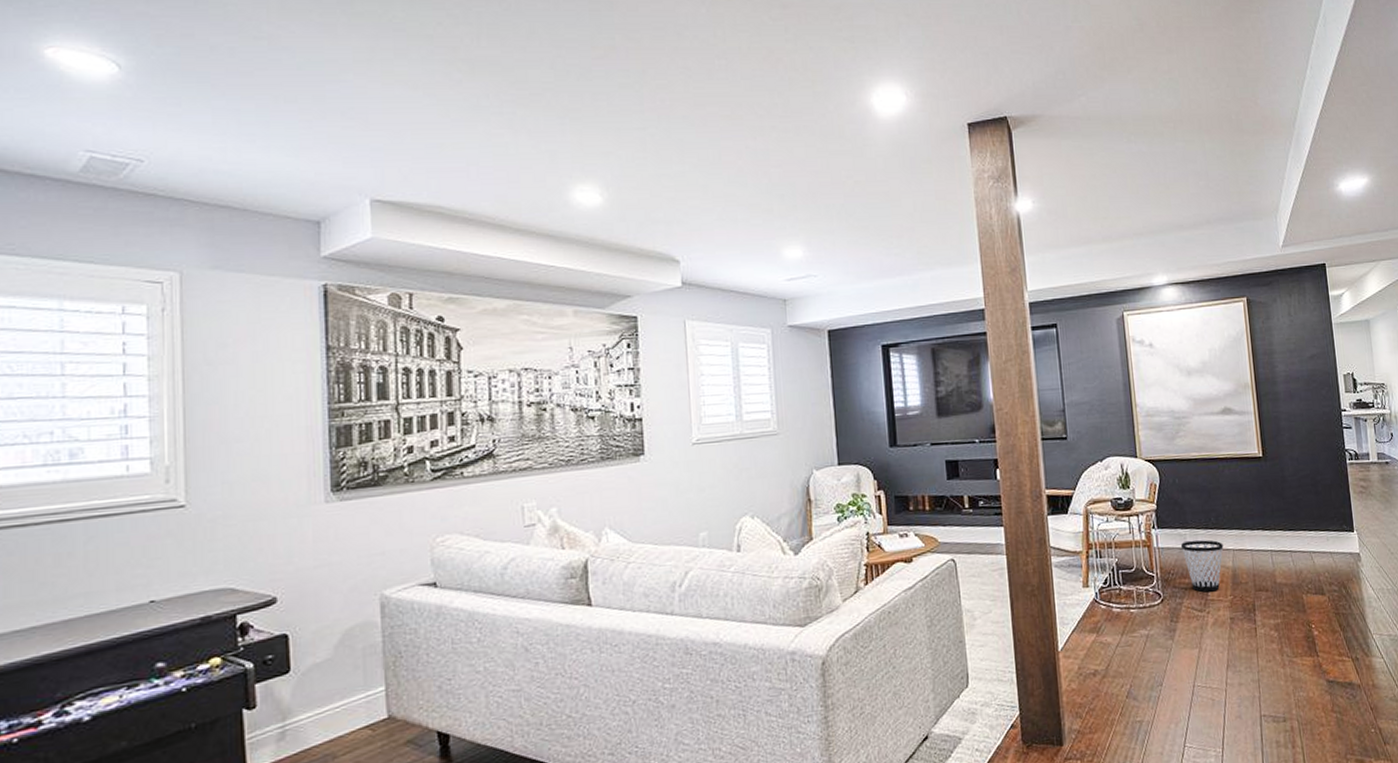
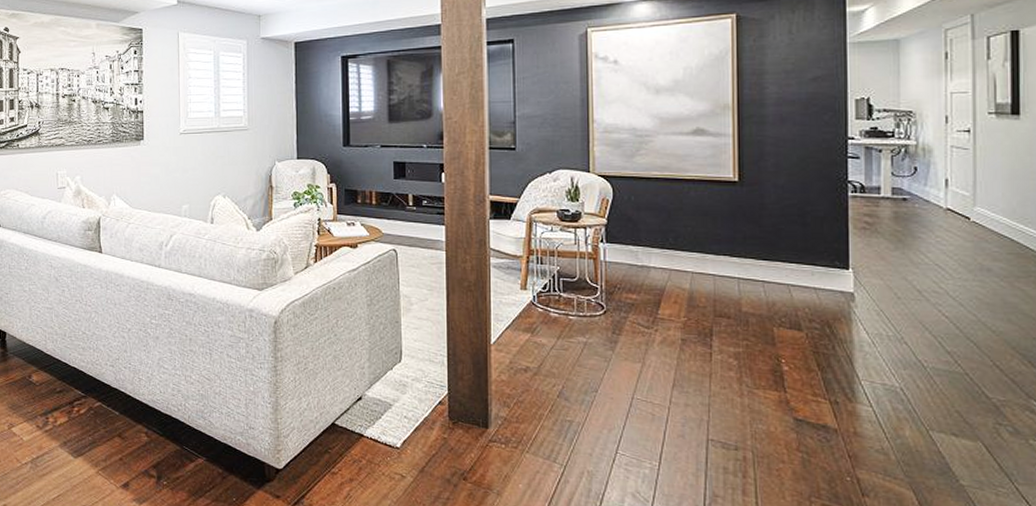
wastebasket: present [1180,540,1224,592] -> none [630,258,681,311]

